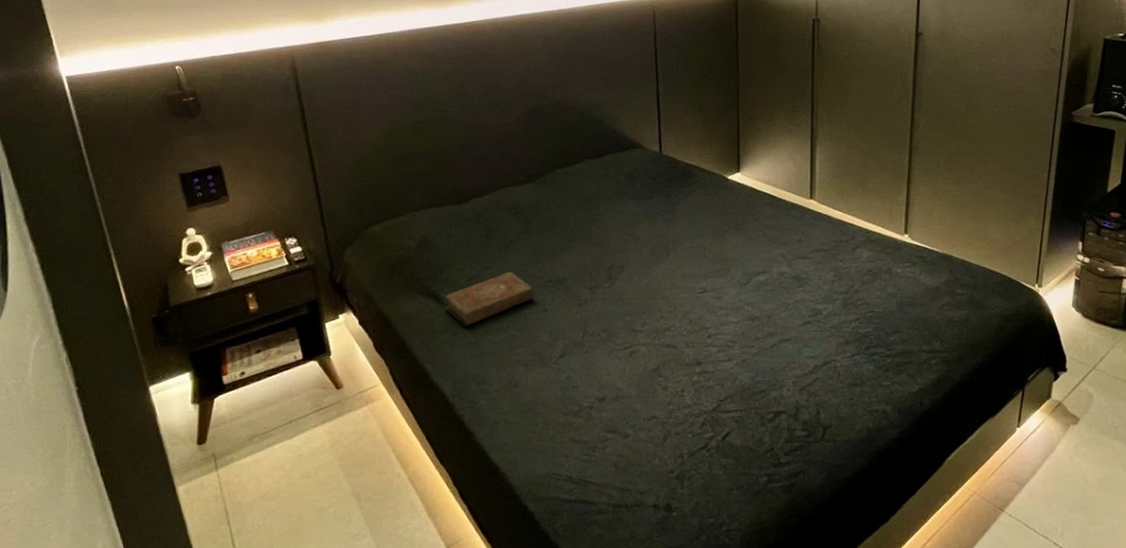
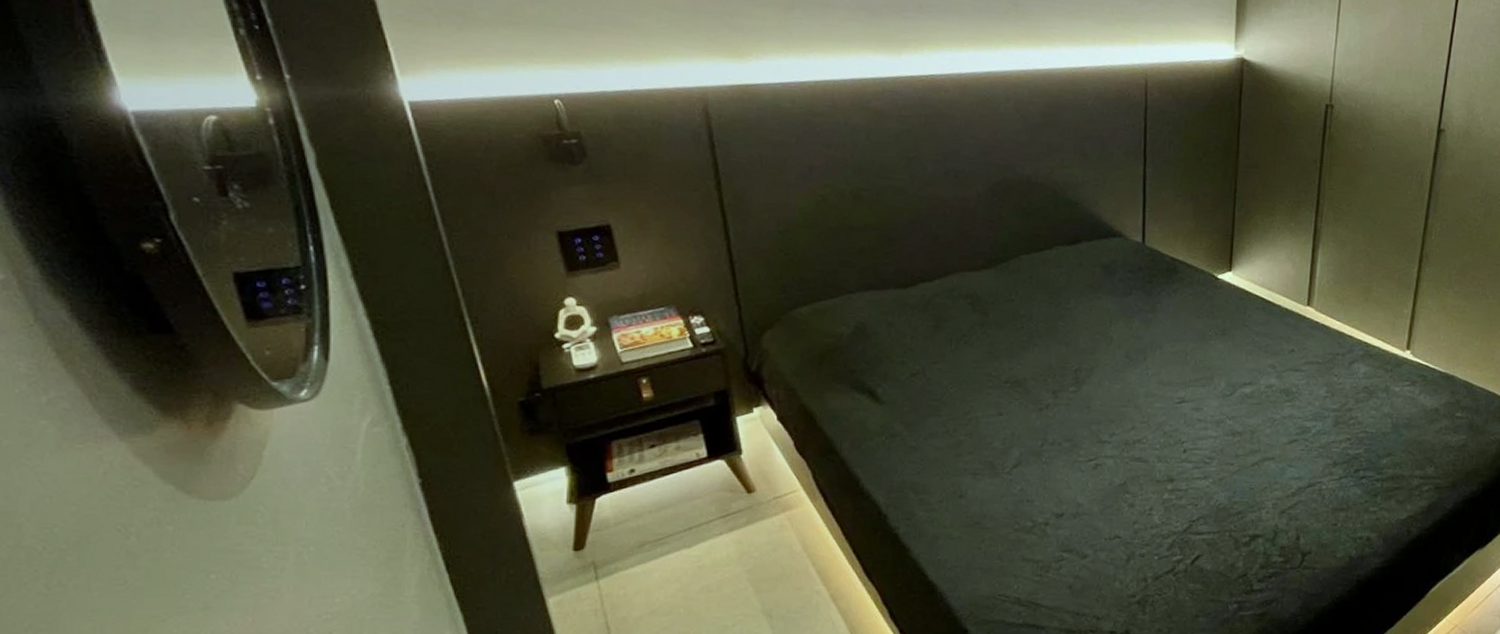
book: present [445,271,535,326] -> none [882,368,989,428]

